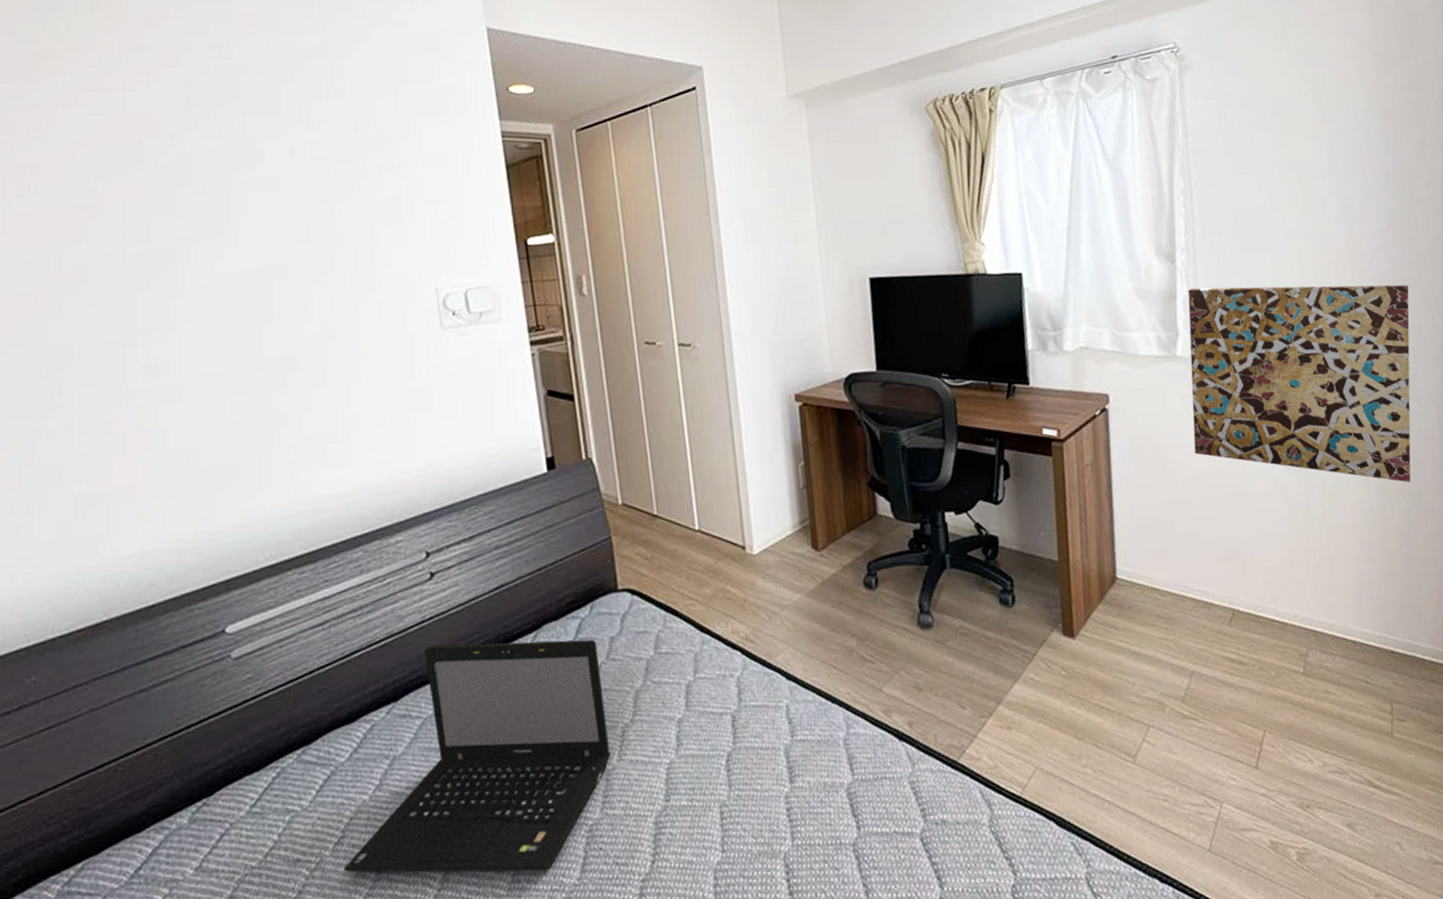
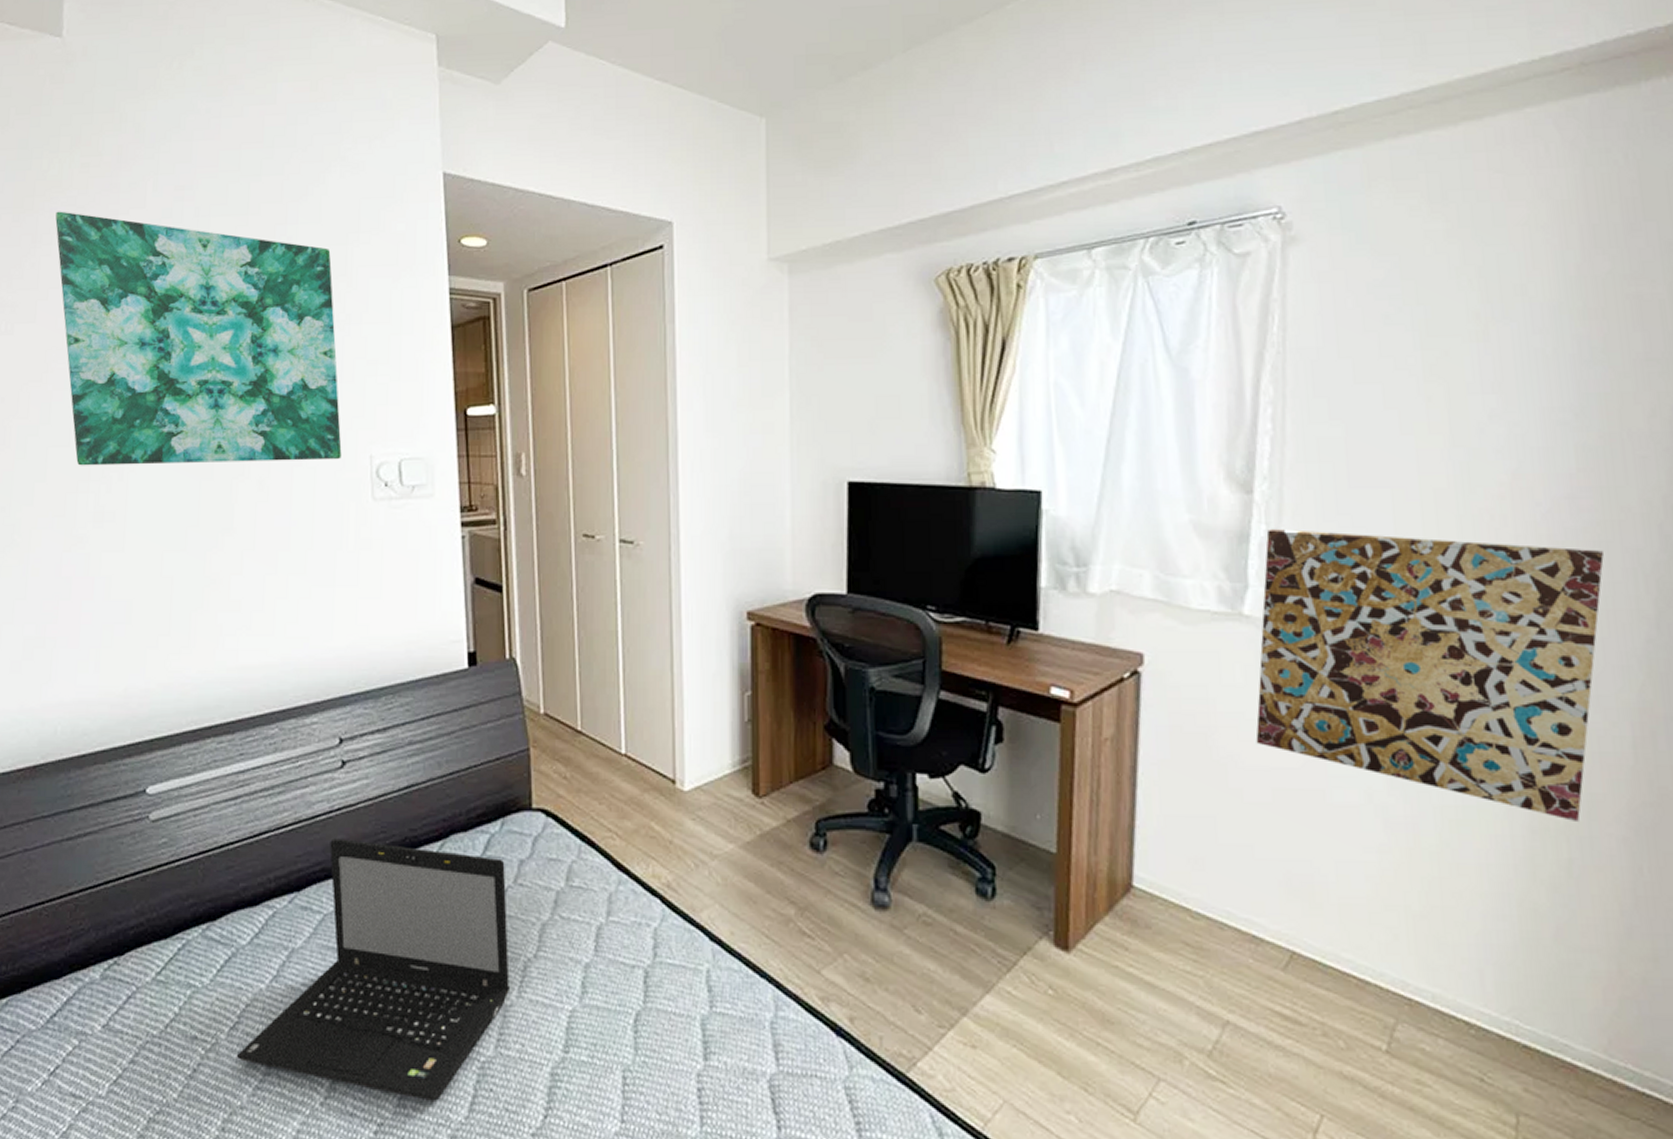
wall art: none [78,72,407,322] -> present [55,211,342,466]

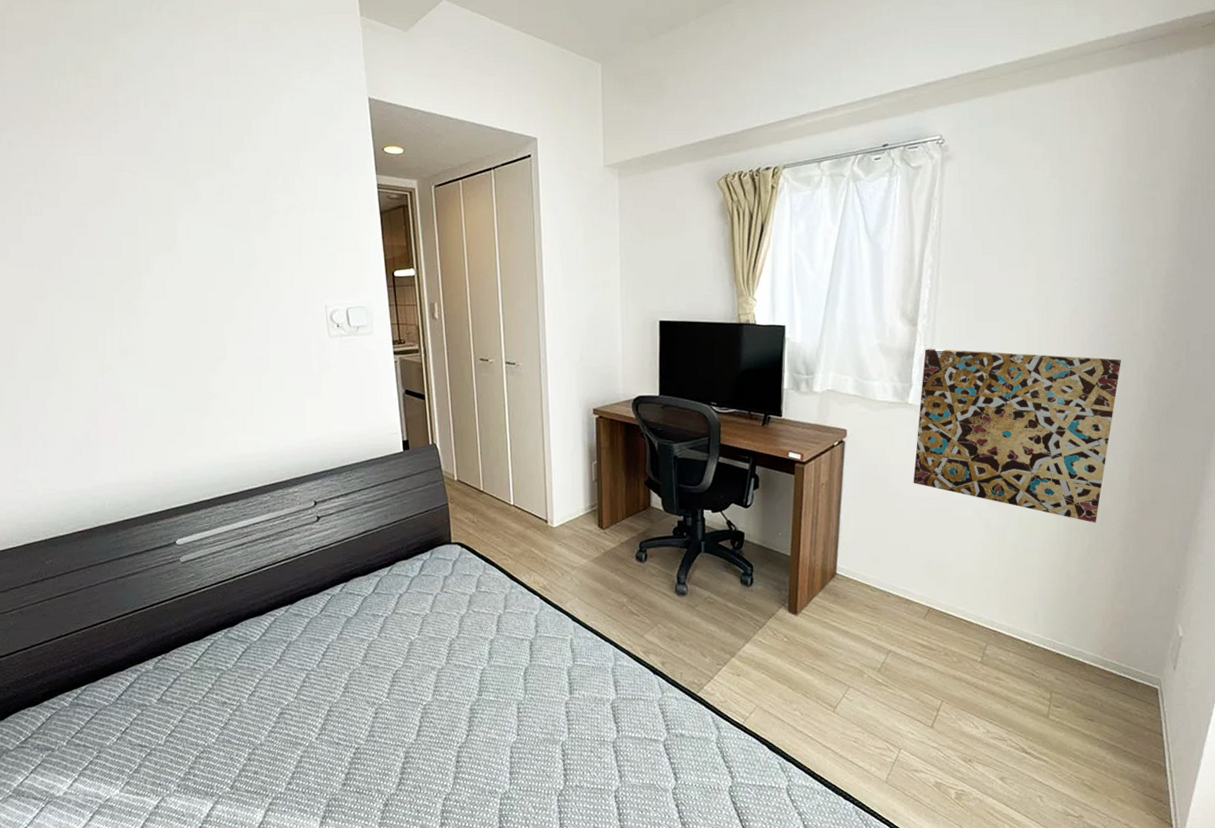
wall art: present [55,211,342,466] -> none [68,121,304,314]
laptop: present [236,838,511,1101] -> none [255,568,442,732]

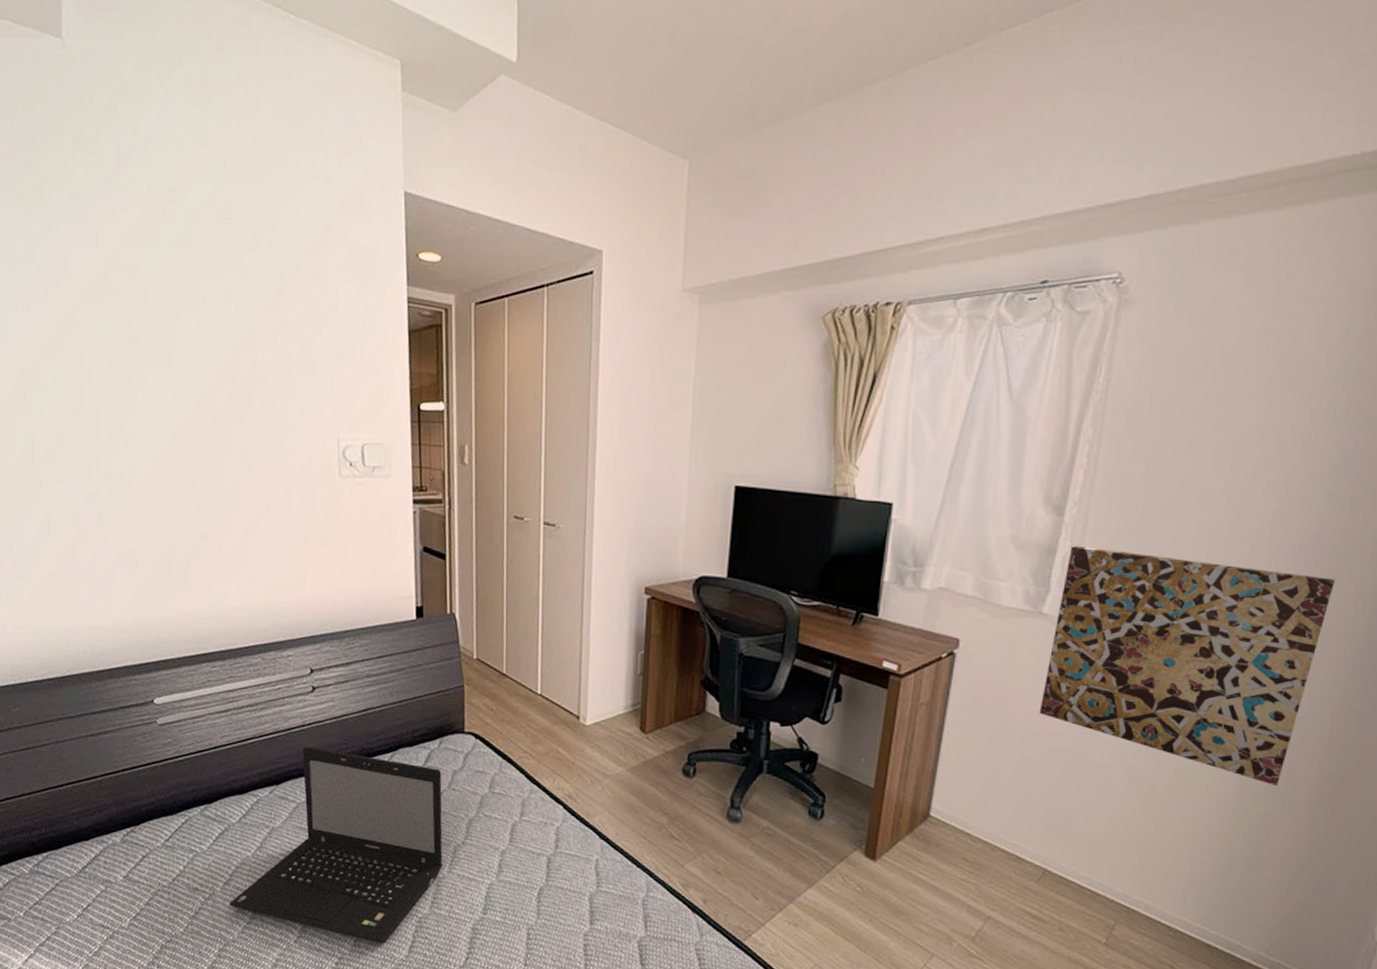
laptop: none [255,568,442,732] -> present [229,746,443,944]

